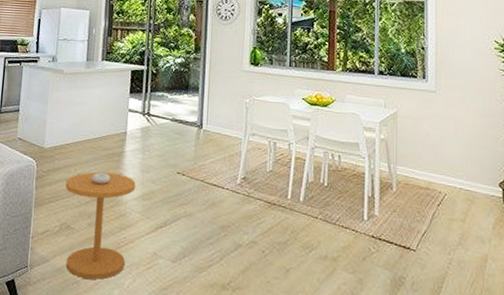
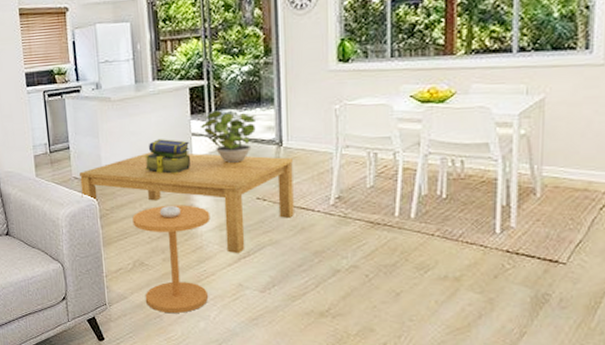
coffee table: none [22,122,210,224] -> present [80,152,294,254]
stack of books: none [84,111,125,144] -> present [144,139,190,174]
potted plant: none [136,92,184,139] -> present [200,110,257,163]

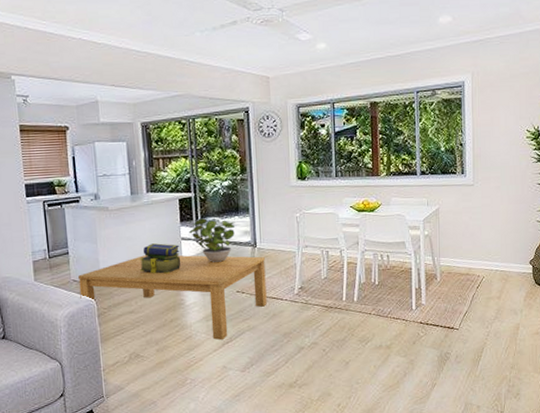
side table: present [132,205,210,314] -> none [128,300,198,399]

